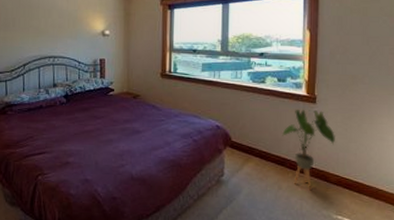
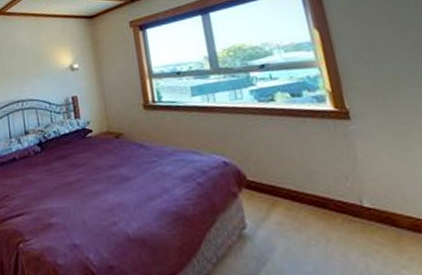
house plant: present [282,110,335,190] -> none [313,128,393,240]

